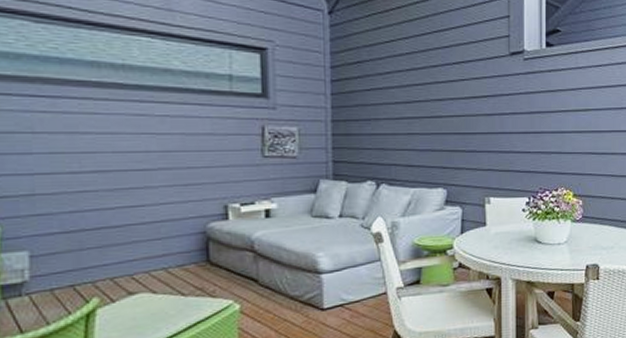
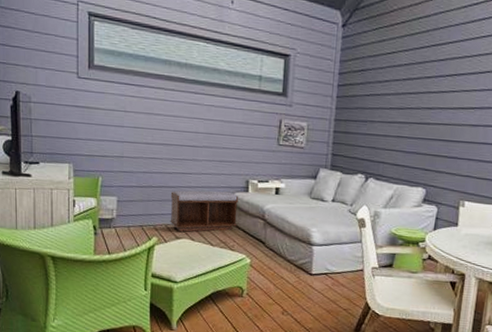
bench: none [115,222,216,286] -> present [170,190,239,233]

